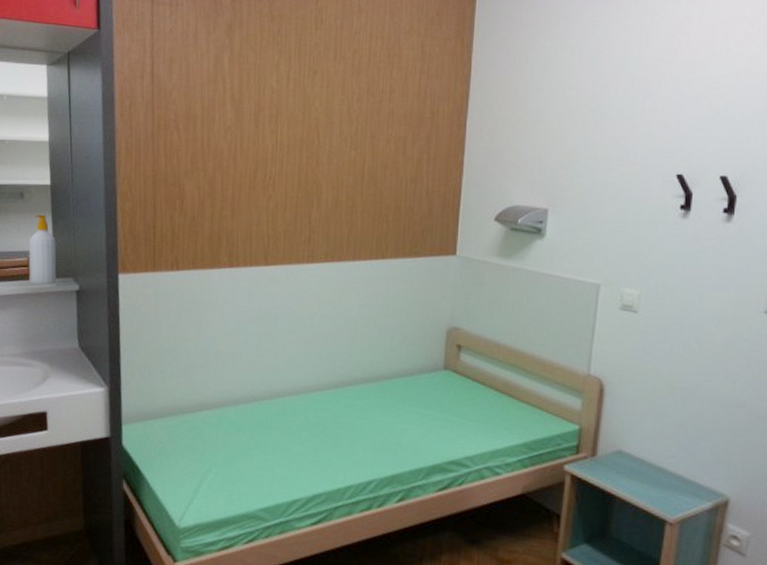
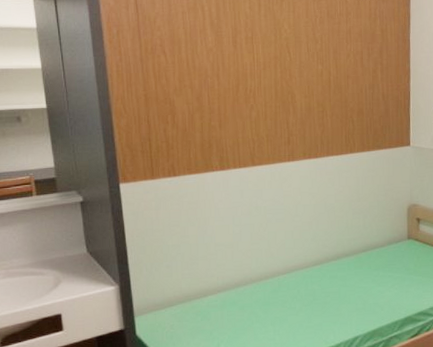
soap bottle: present [29,214,57,285] -> none [30,135,60,200]

